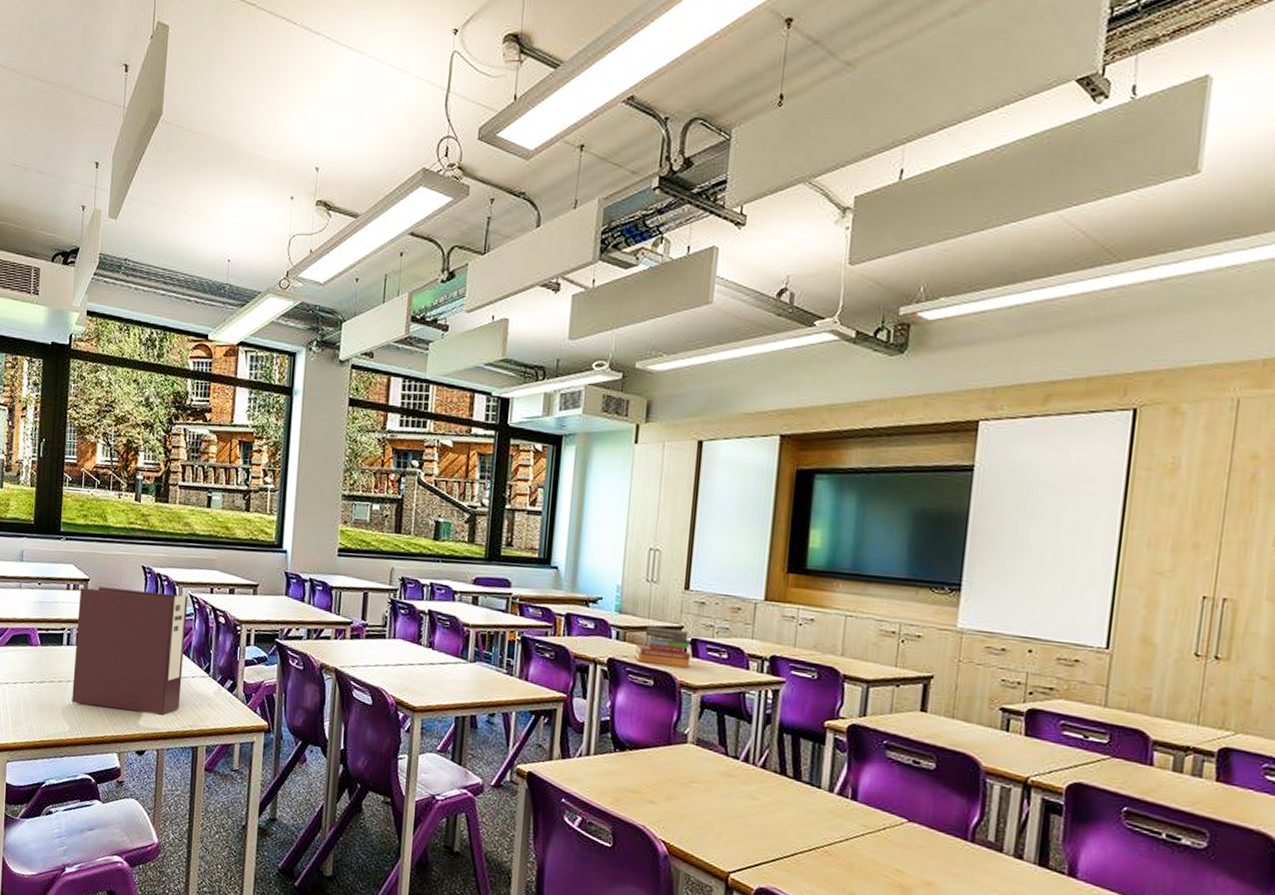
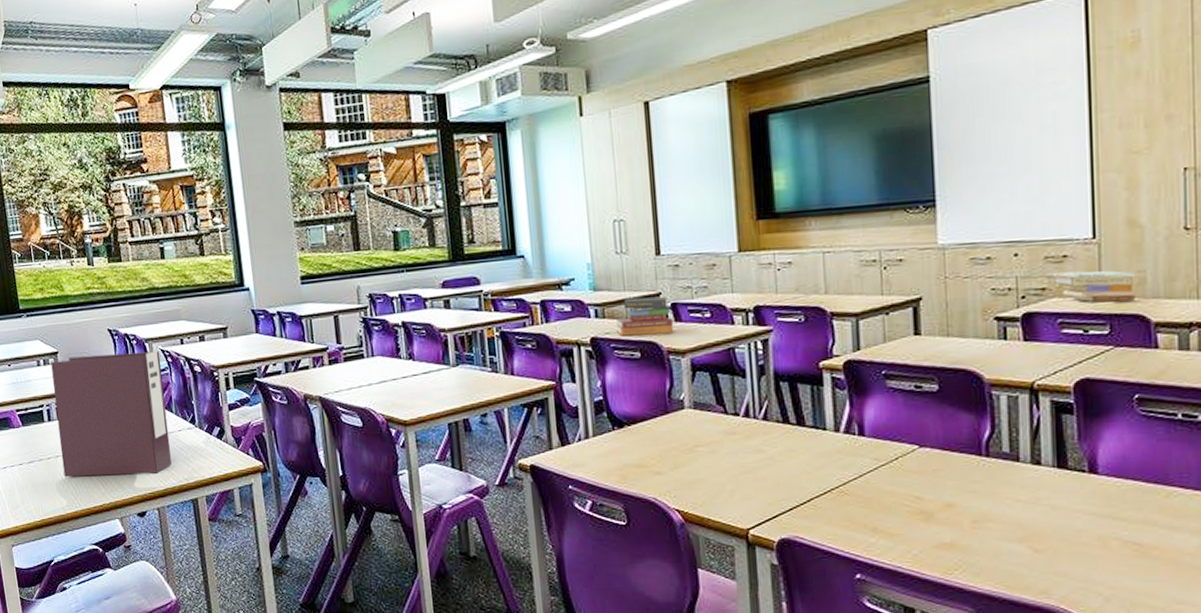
books: none [1061,674,1143,717] -> present [1052,270,1136,303]

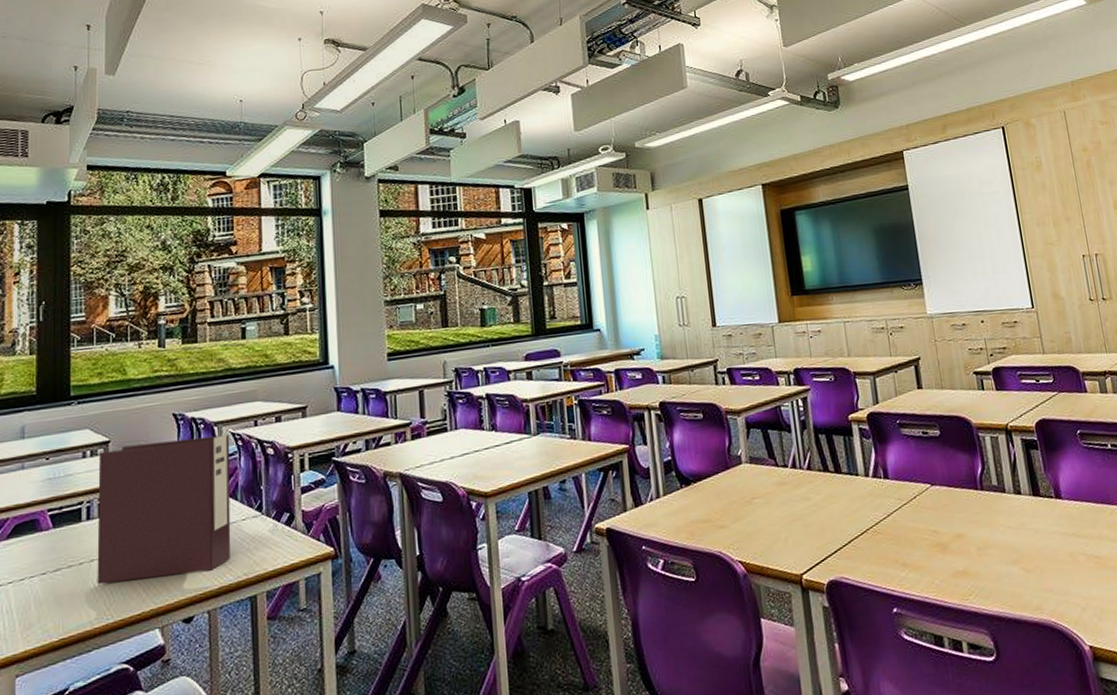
books: present [615,297,674,336] -> none [680,363,730,400]
books: present [1052,270,1136,303] -> none [1008,332,1066,358]

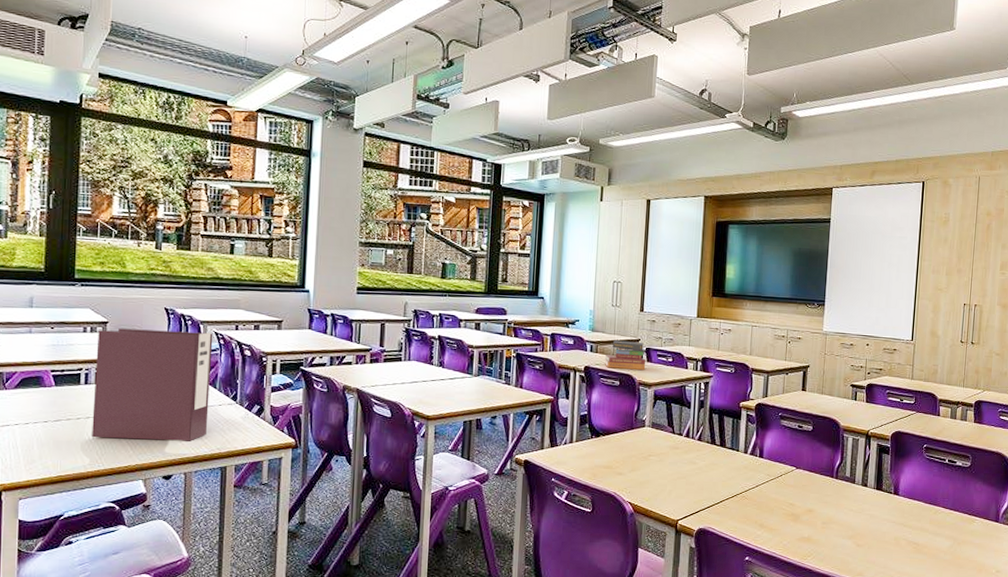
books: none [680,363,730,400] -> present [604,340,646,371]

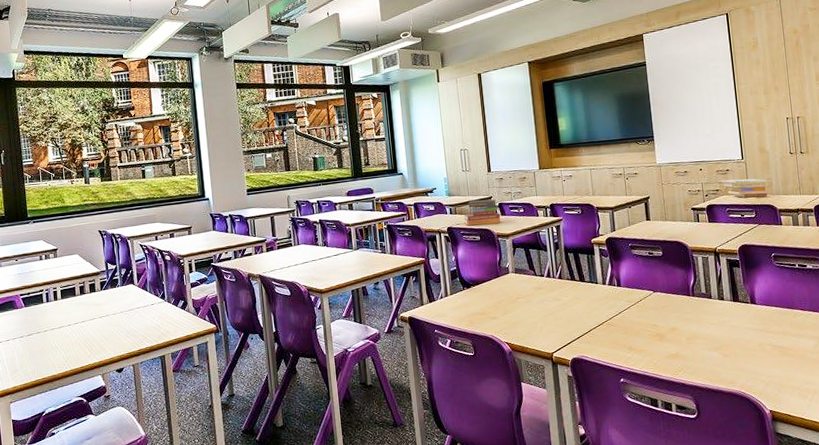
binder: present [91,328,213,441] -> none [51,245,145,345]
books: none [886,359,933,385] -> present [721,178,767,198]

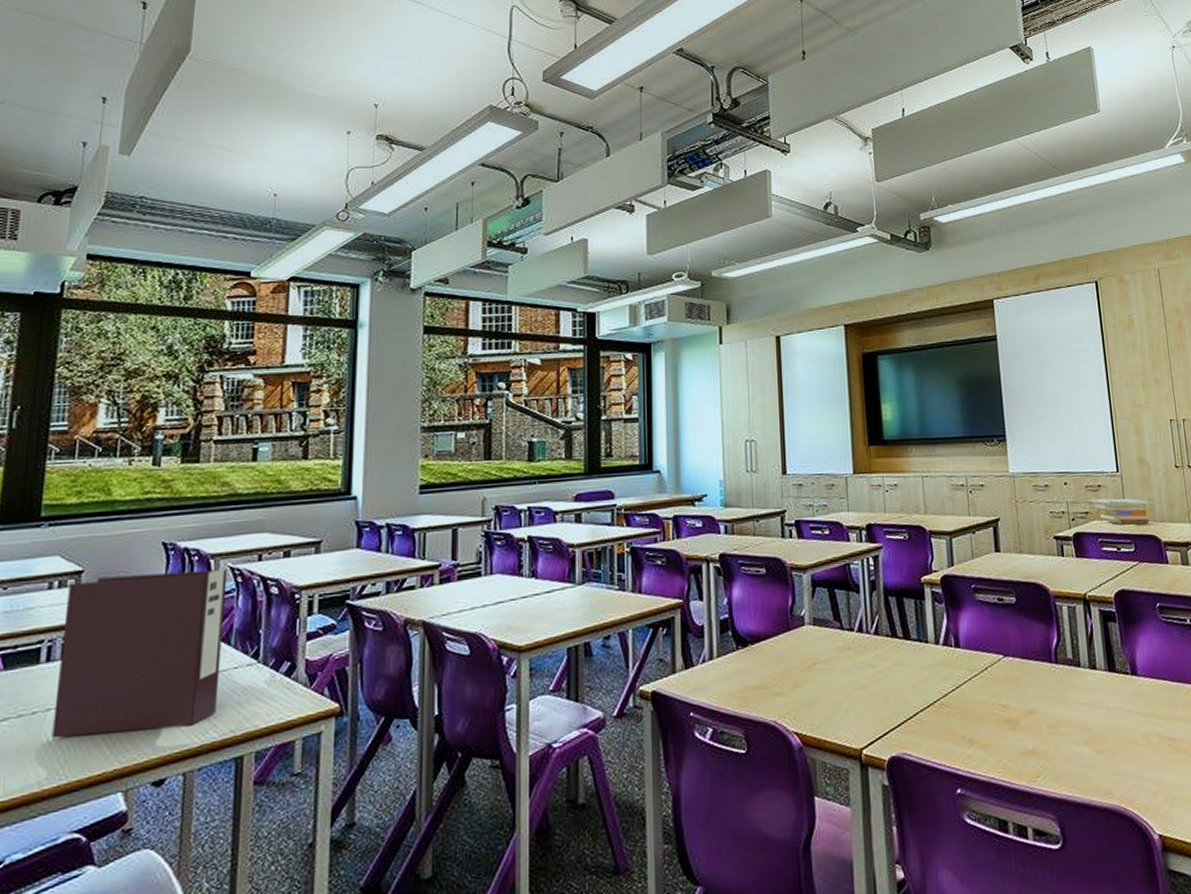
binder: none [51,245,145,345] -> present [51,567,228,739]
books: present [463,199,501,226] -> none [743,514,797,553]

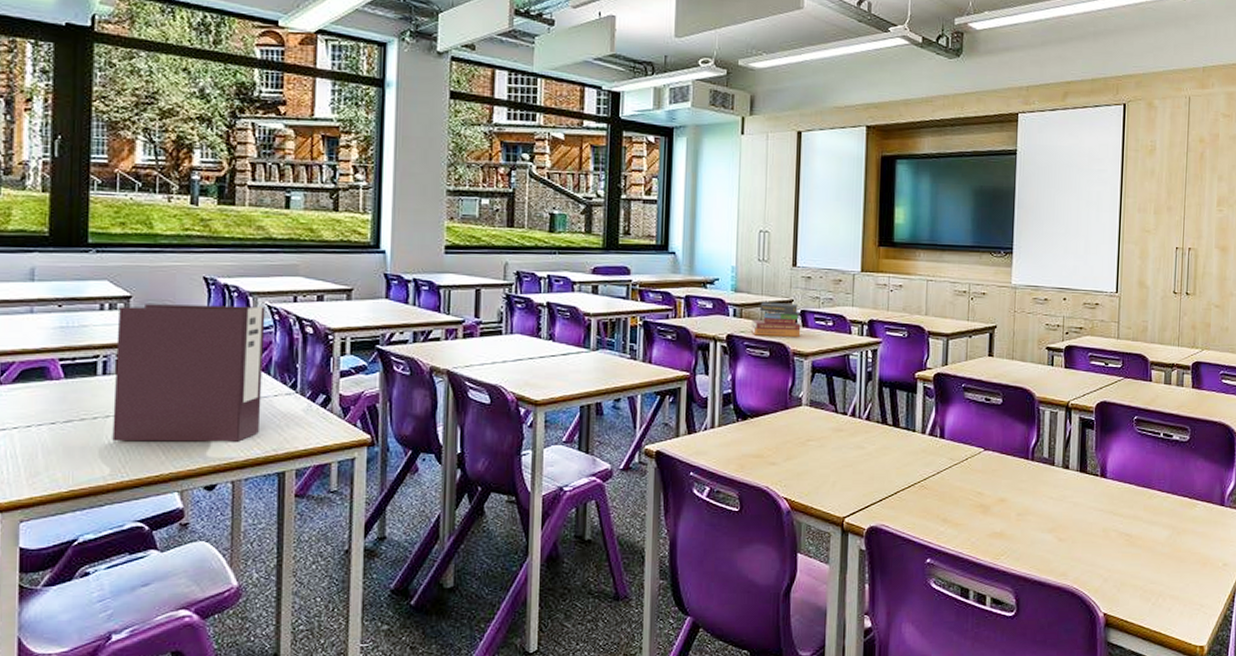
books: none [743,514,797,553] -> present [750,302,801,338]
books: present [1091,498,1149,525] -> none [1087,315,1142,344]

